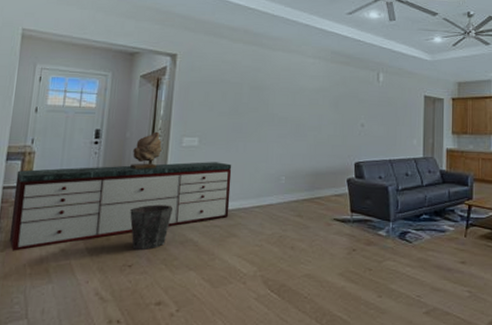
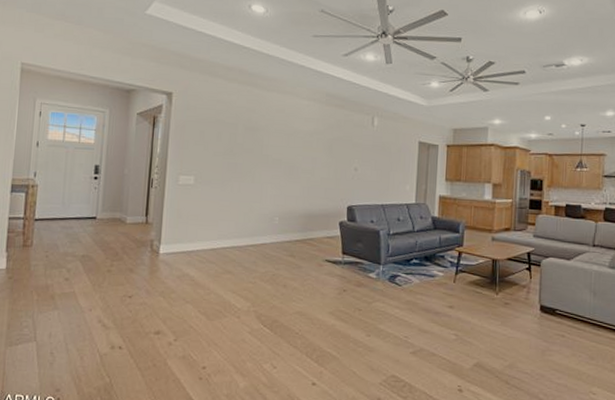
storage cabinet: present [9,162,232,251] -> none [16,200,227,279]
sculpture bust: present [130,131,162,169] -> none [129,169,159,206]
waste bin: present [130,204,174,249] -> none [129,239,171,282]

